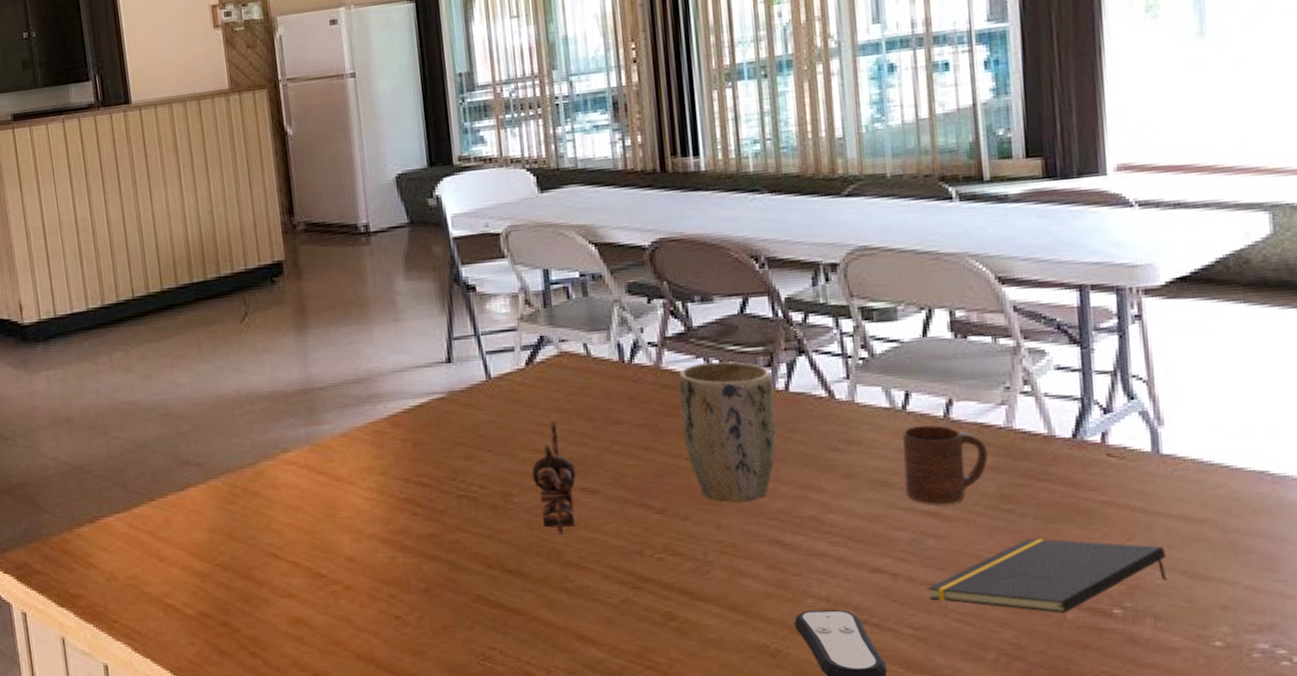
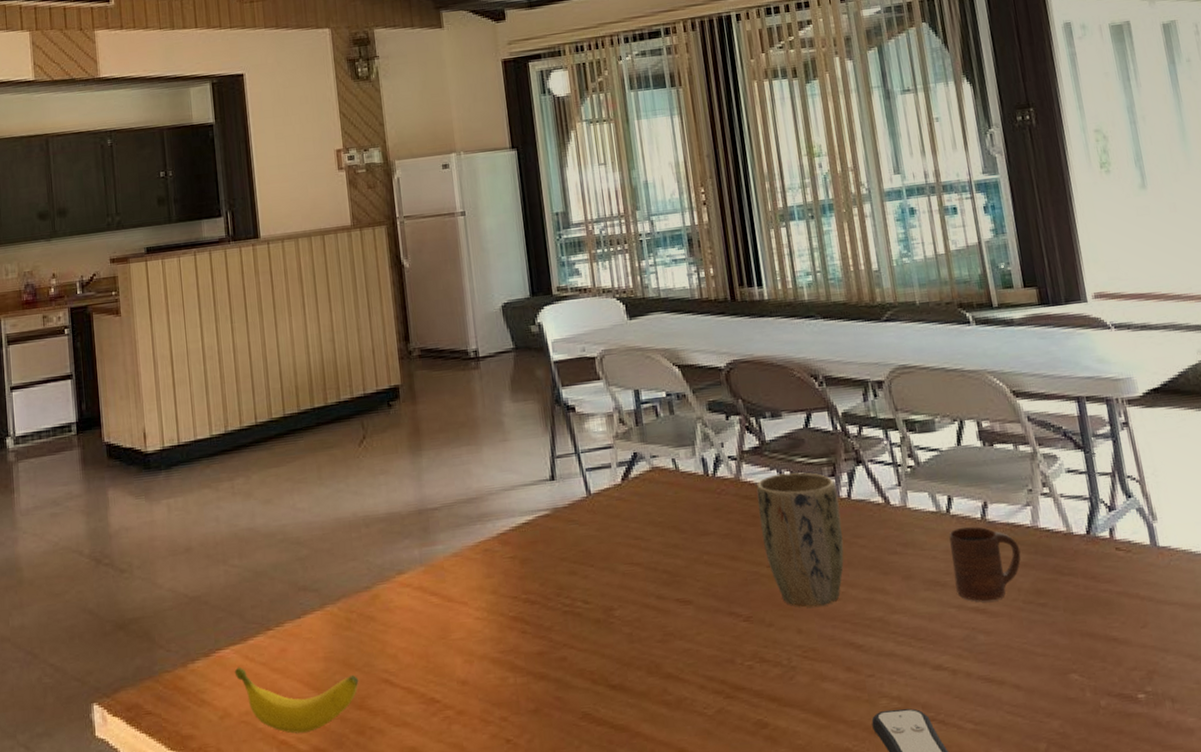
banana: none [119,534,244,598] -> present [234,667,359,734]
teapot: present [531,420,576,534] -> none [630,533,673,646]
notepad: present [928,538,1167,613] -> none [983,629,1178,701]

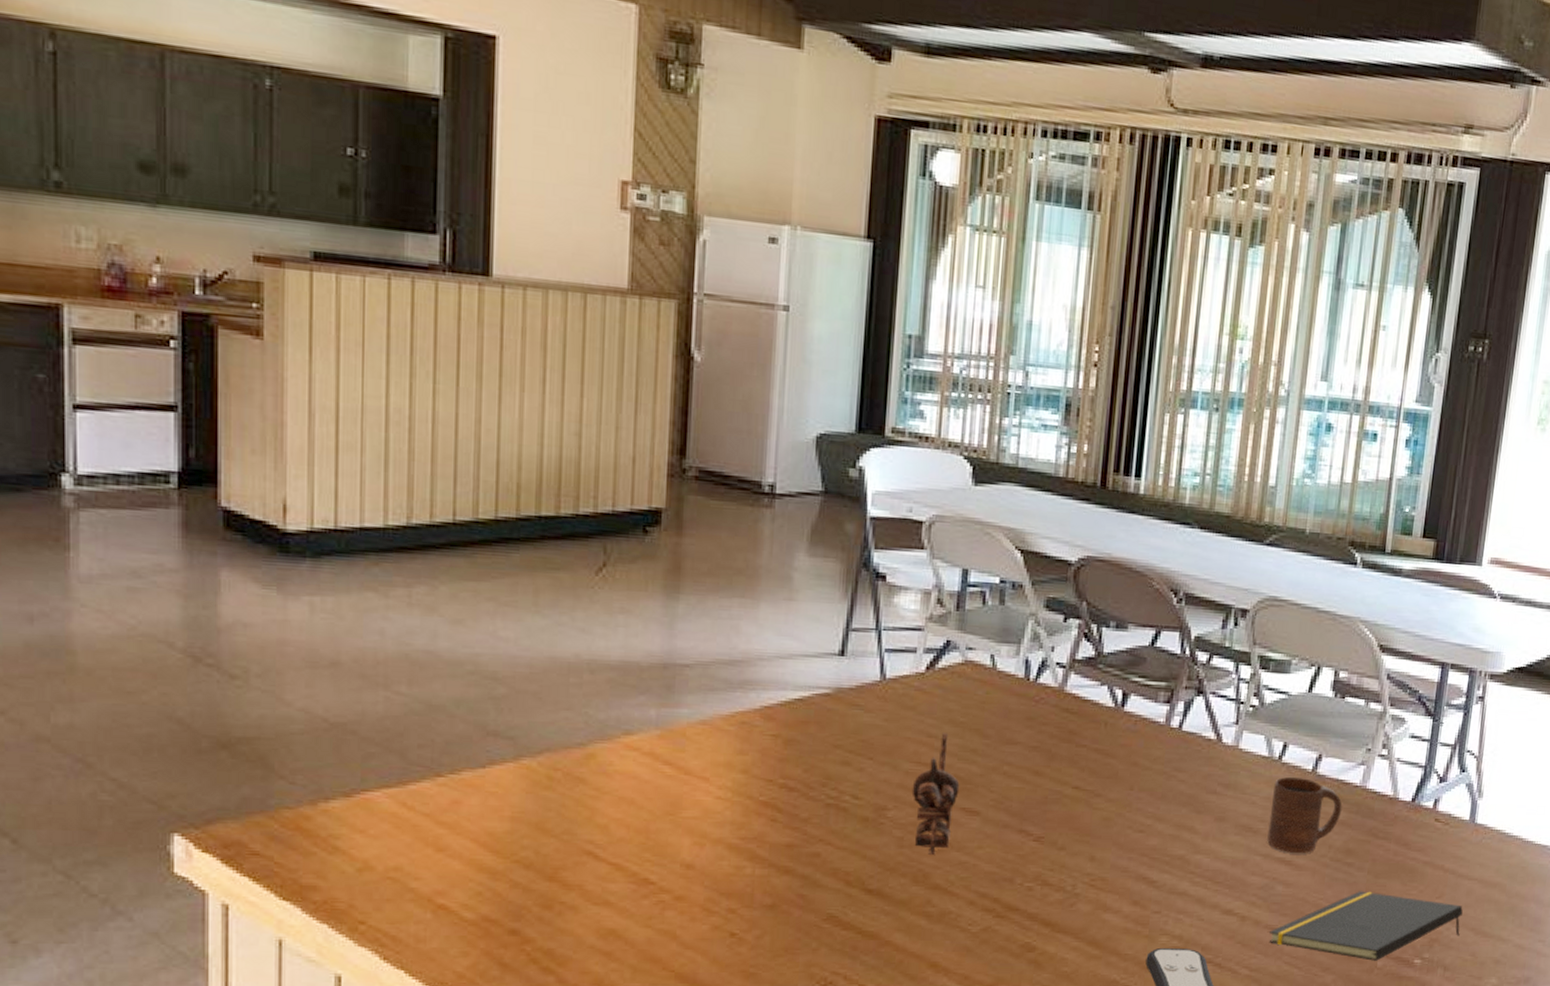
banana: present [234,667,359,734] -> none [384,814,554,899]
teapot: none [630,533,673,646] -> present [912,733,960,855]
plant pot: present [756,472,844,608] -> none [1074,690,1169,836]
notepad: none [983,629,1178,701] -> present [1269,891,1463,961]

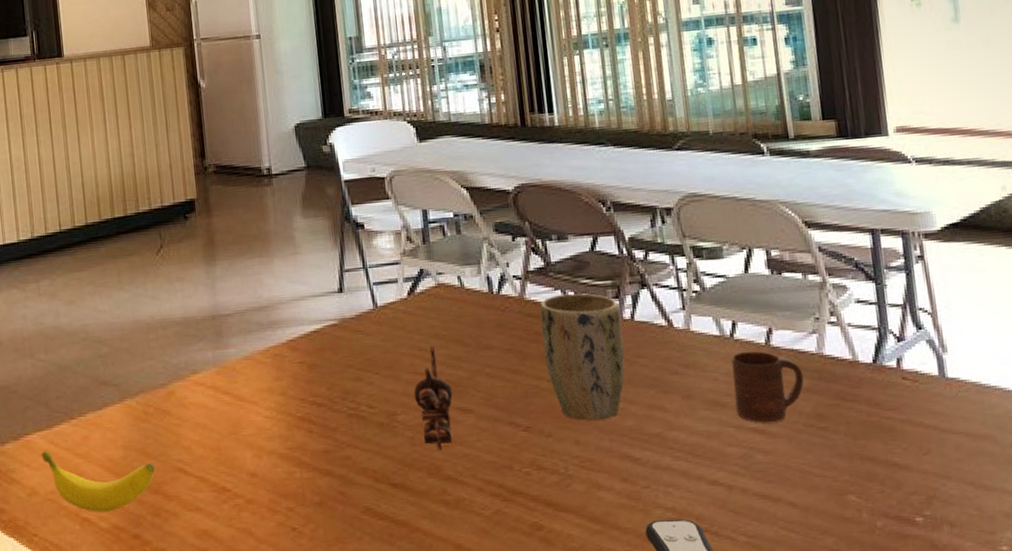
banana: none [384,814,554,899] -> present [41,451,155,512]
plant pot: none [1074,690,1169,836] -> present [540,293,625,421]
notepad: present [1269,891,1463,961] -> none [759,453,959,521]

